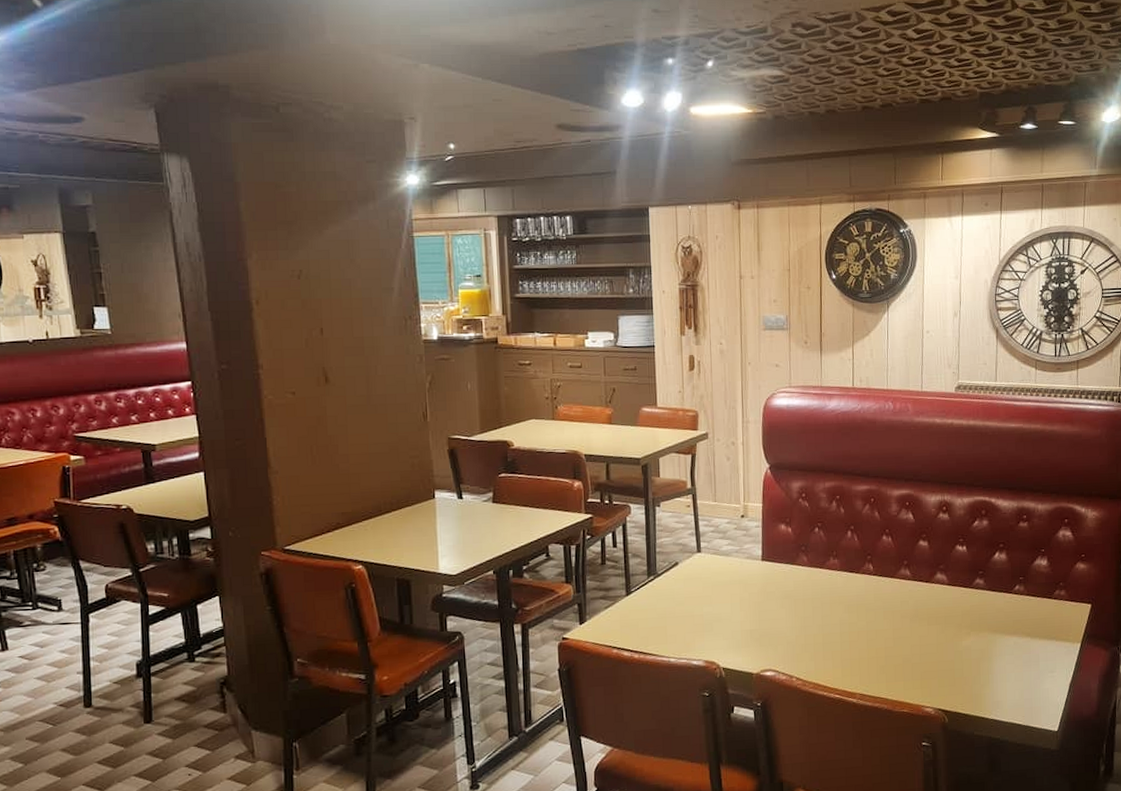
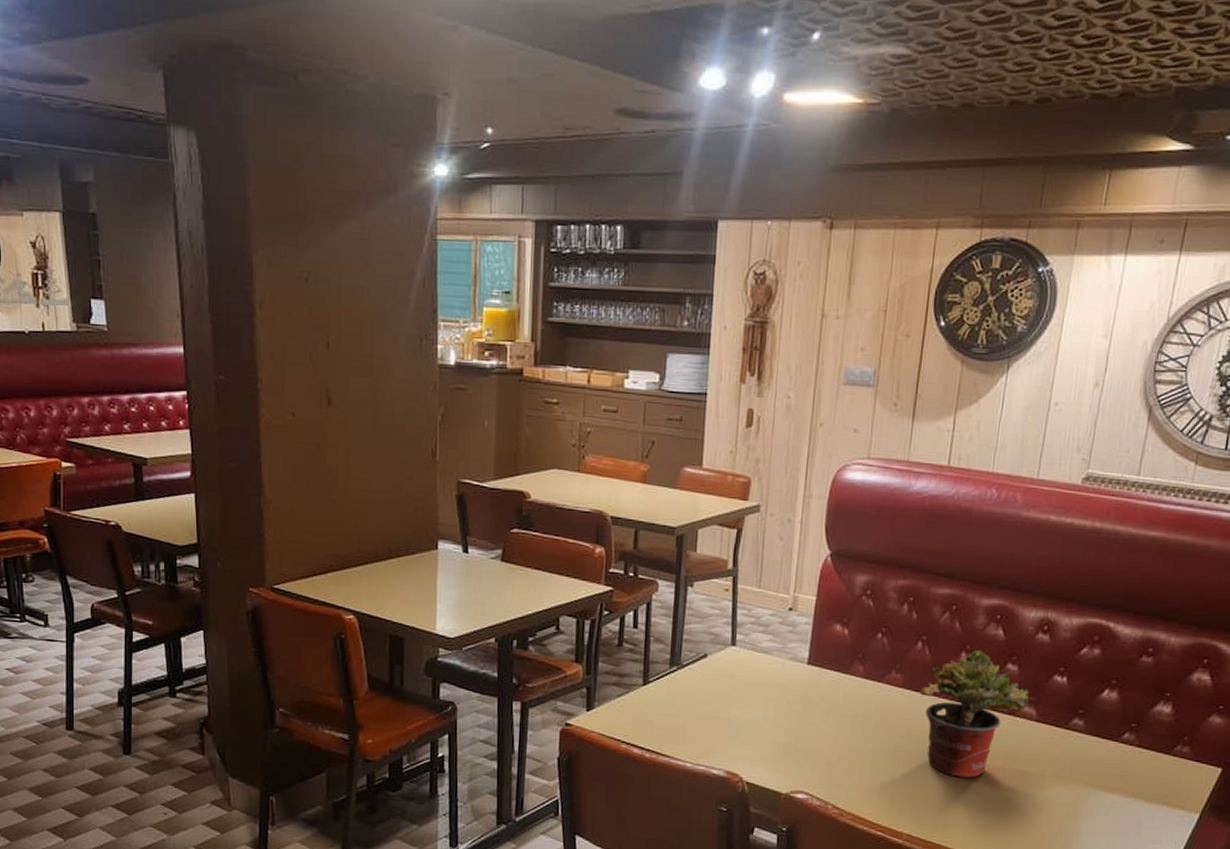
potted plant: none [854,532,940,640] -> present [919,650,1030,778]

